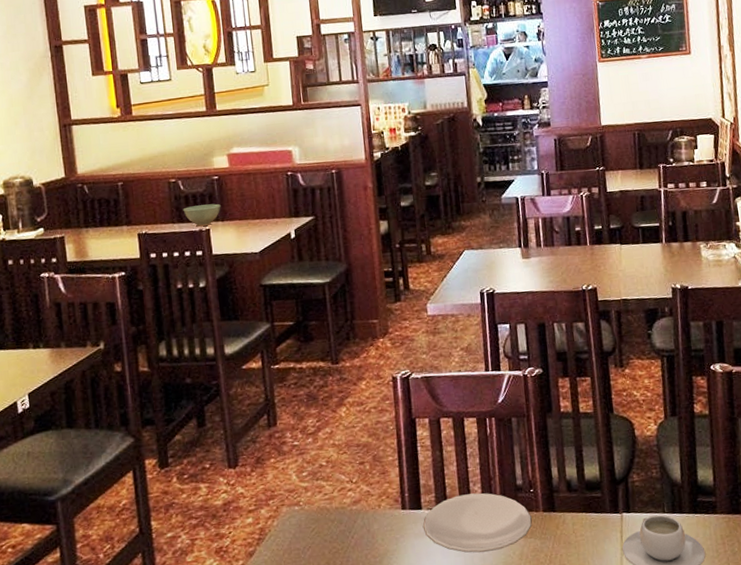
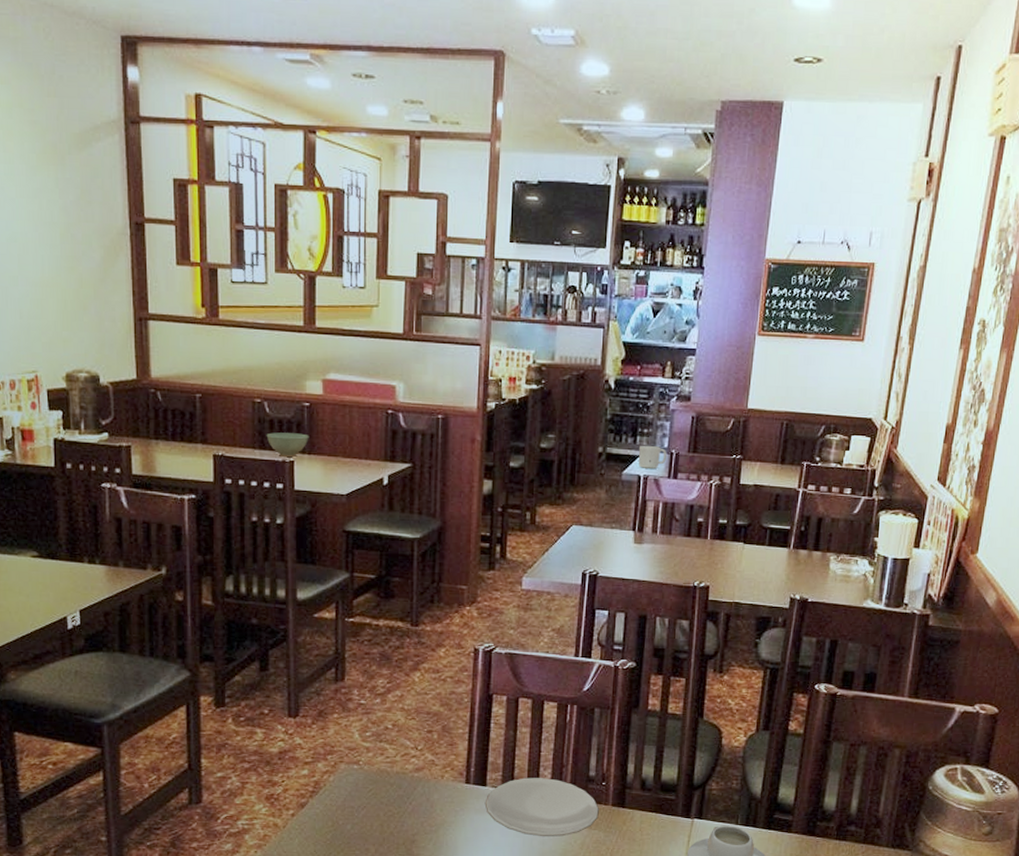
mug: none [512,169,538,191] -> present [638,445,667,469]

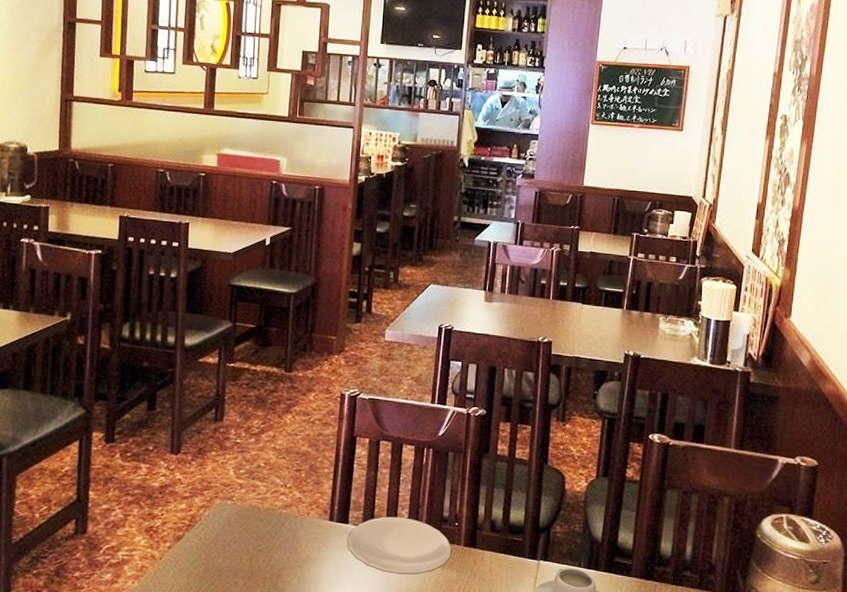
bowl: present [266,432,309,458] -> none [166,198,203,220]
mug: present [638,445,667,469] -> none [489,215,513,236]

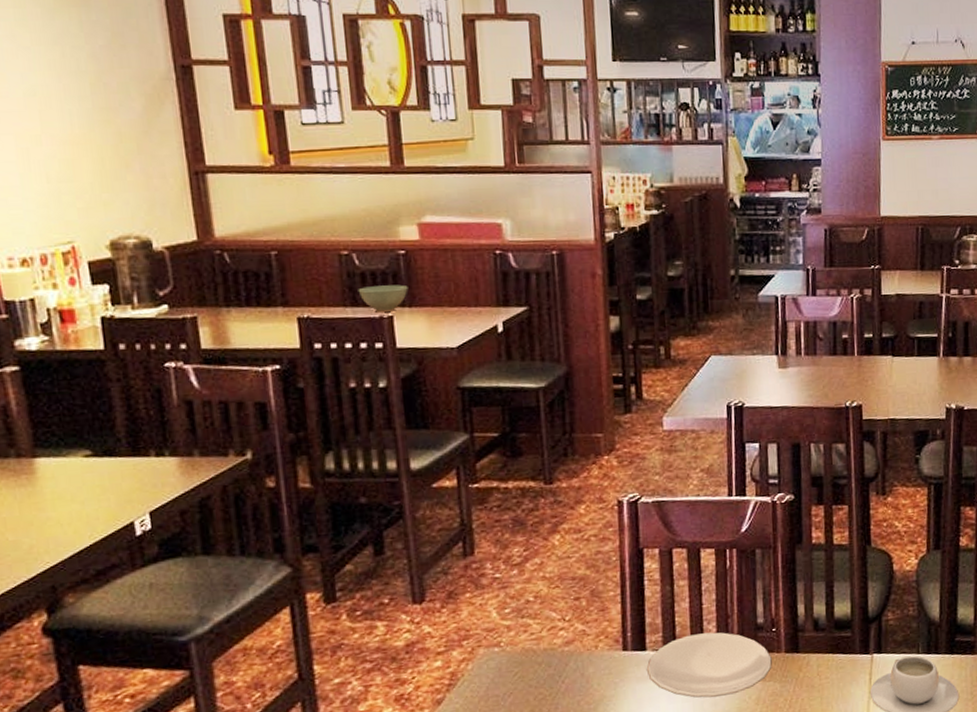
bowl: none [166,198,203,220] -> present [358,285,408,314]

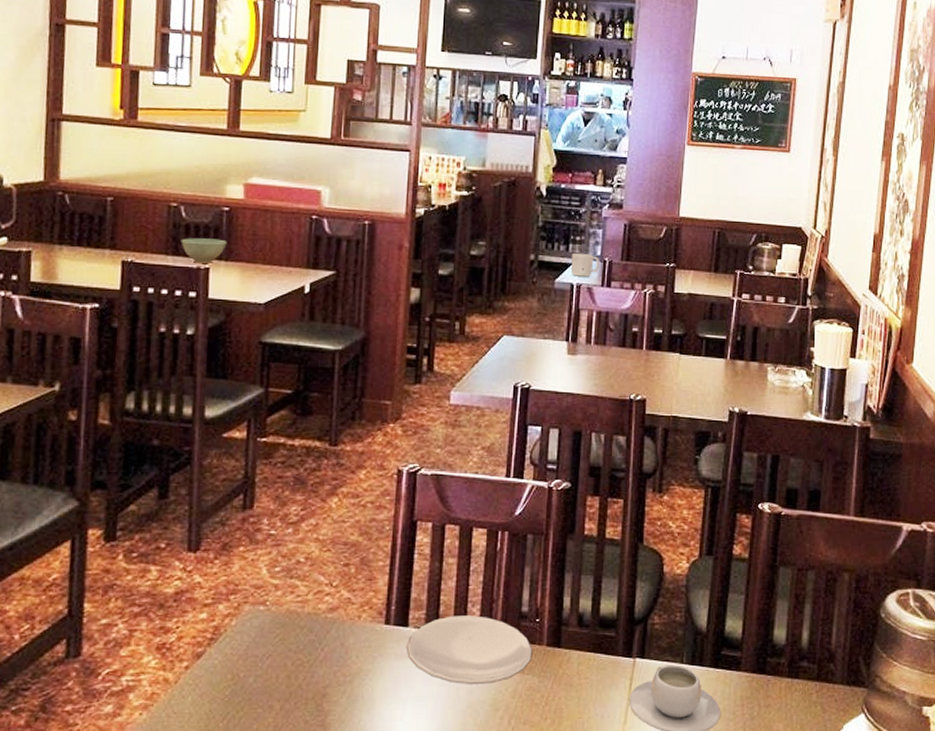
mug: none [772,263,803,288] -> present [571,253,599,277]

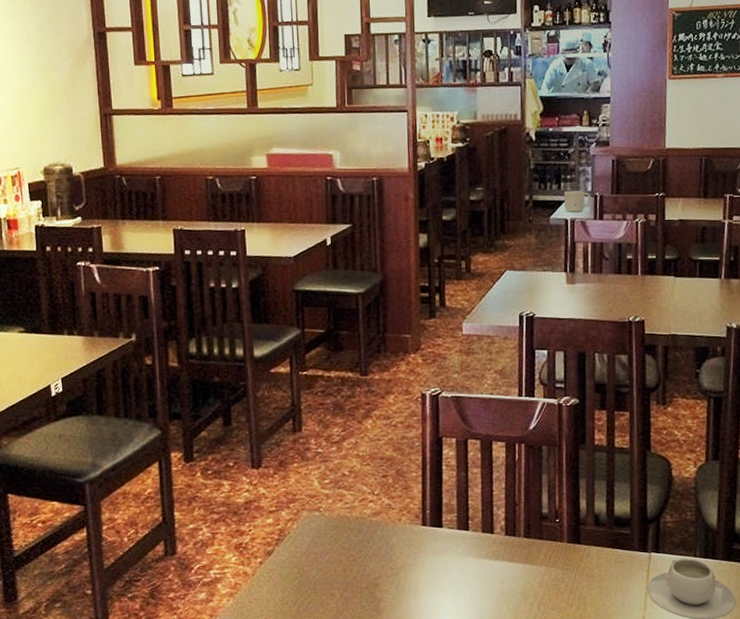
bowl: present [181,238,227,265] -> none [219,204,257,227]
saucer: present [406,615,533,685] -> none [442,517,555,577]

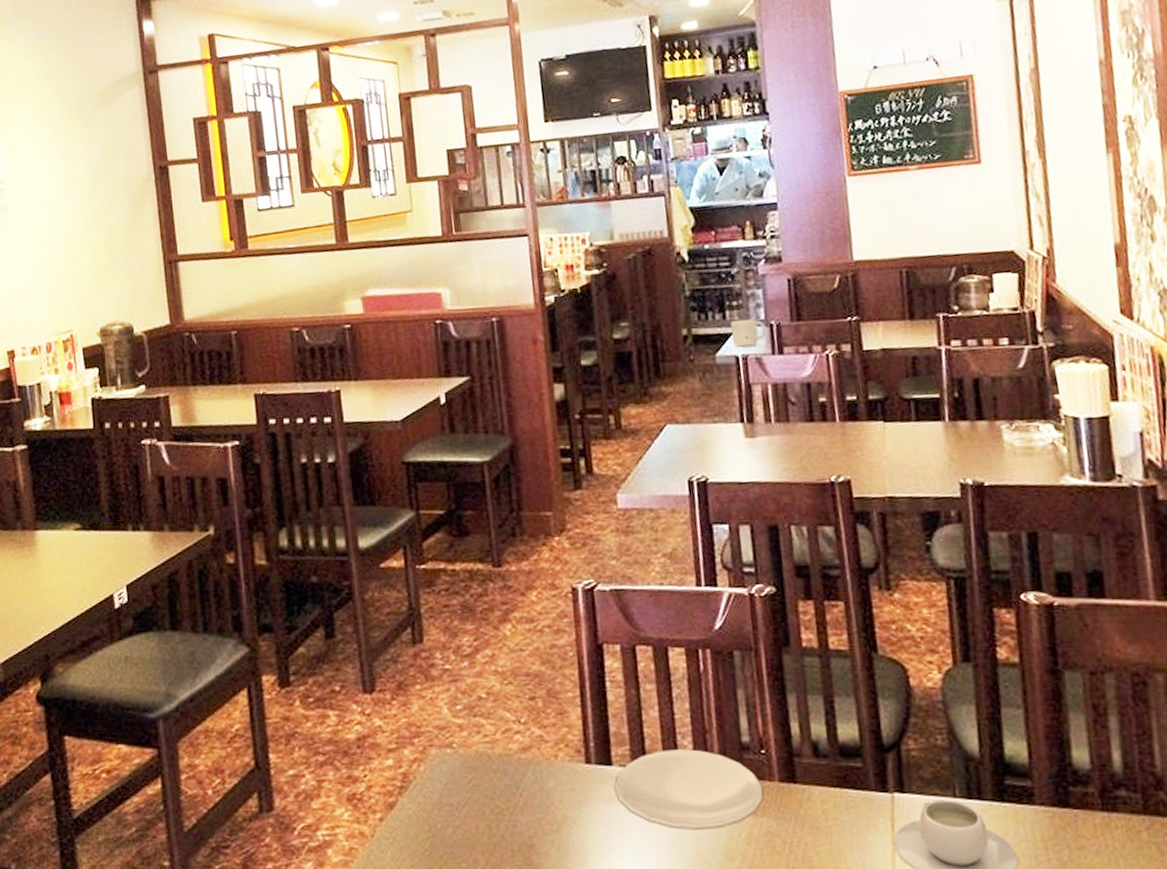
saucer: none [442,517,555,577] -> present [613,749,765,831]

